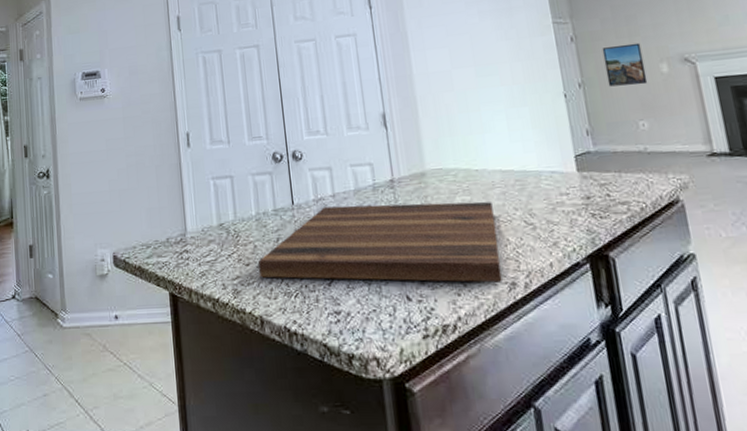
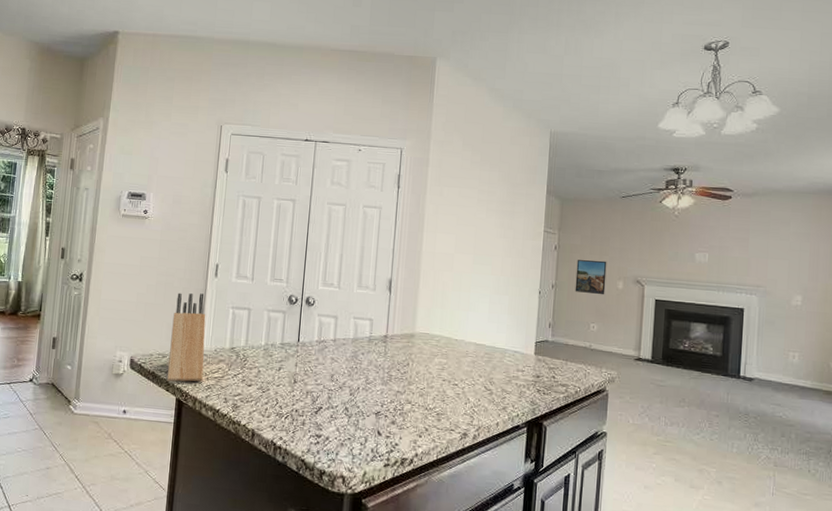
knife block: none [150,168,194,276] -> present [167,292,206,382]
cutting board: present [258,201,502,283] -> none [258,348,463,432]

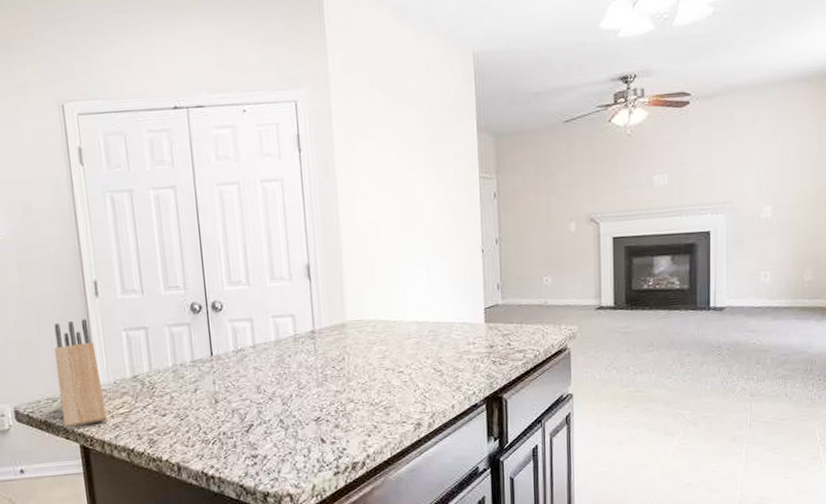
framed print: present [575,260,607,295] -> none [521,201,557,243]

